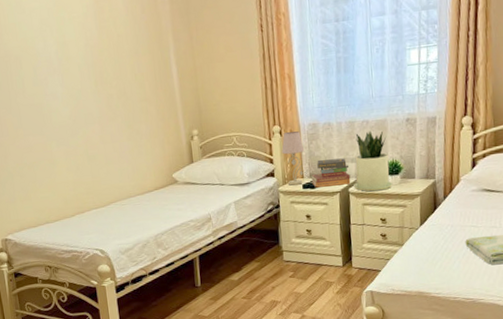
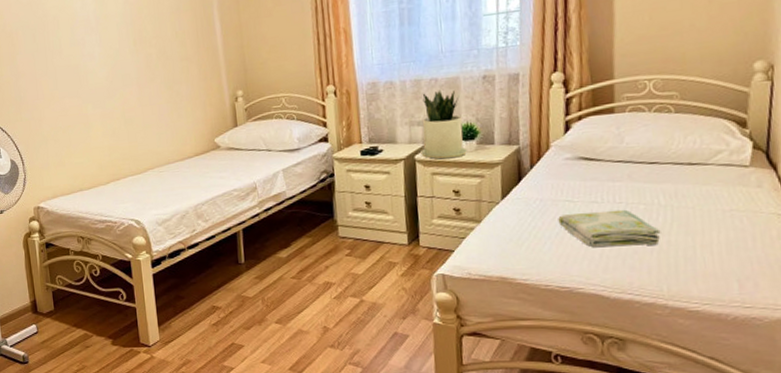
table lamp: present [281,131,305,186] -> none [336,91,363,152]
books: present [311,158,351,188] -> none [370,121,417,154]

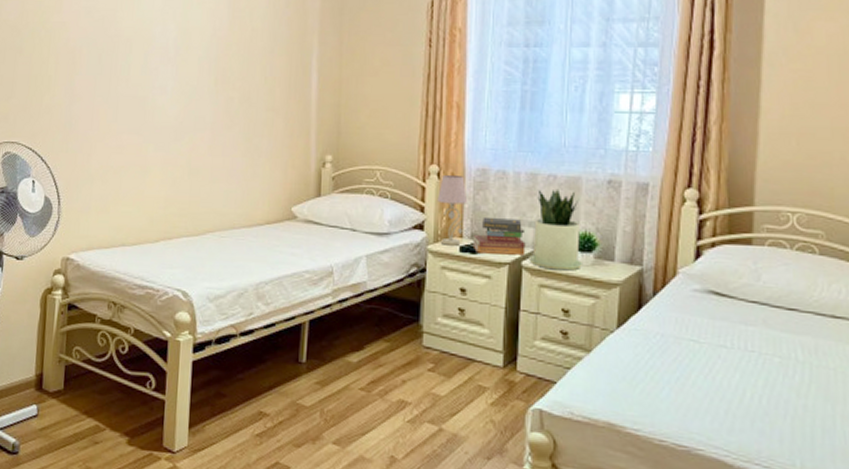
table lamp: none [336,91,363,152] -> present [437,174,468,246]
books: none [370,121,417,154] -> present [472,216,526,255]
towel: present [558,209,661,247] -> none [680,356,797,409]

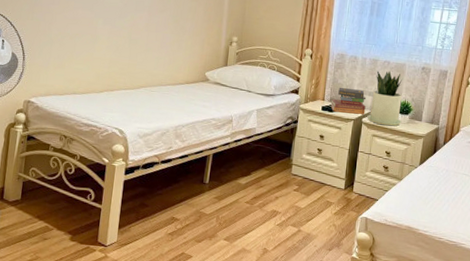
table lamp: present [437,174,468,246] -> none [309,56,330,106]

